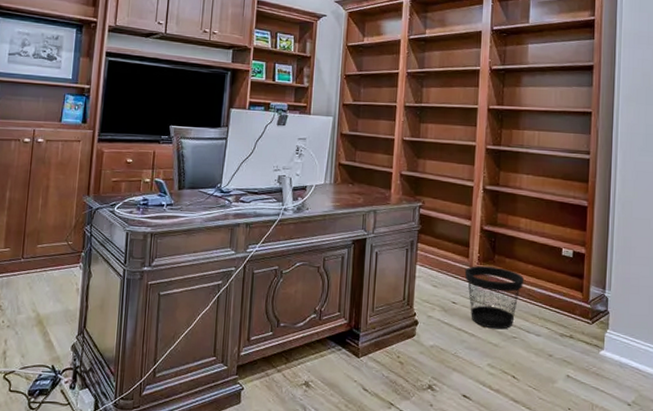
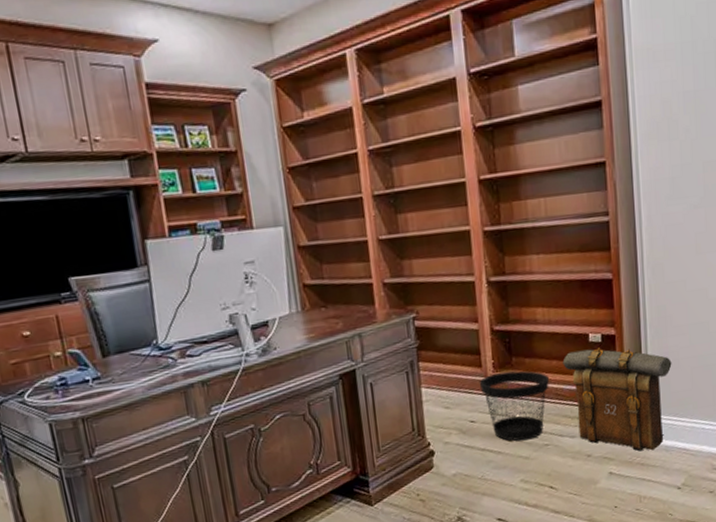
backpack: none [537,260,632,363] -> present [562,348,672,451]

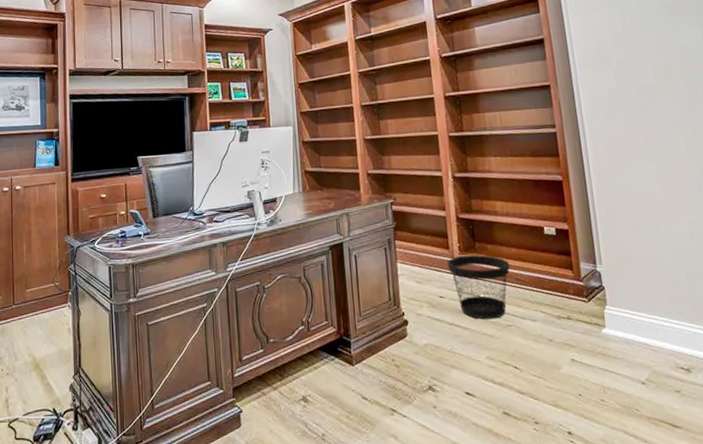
backpack: present [562,348,672,451] -> none [521,240,625,341]

